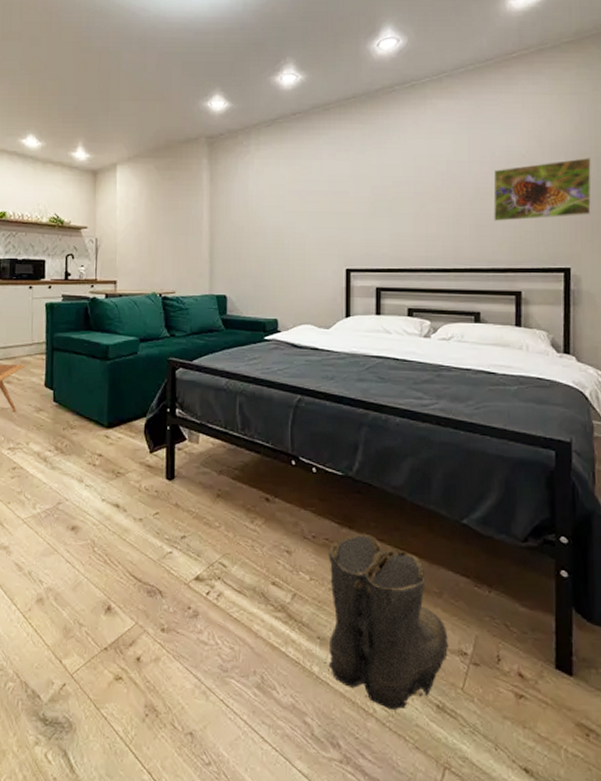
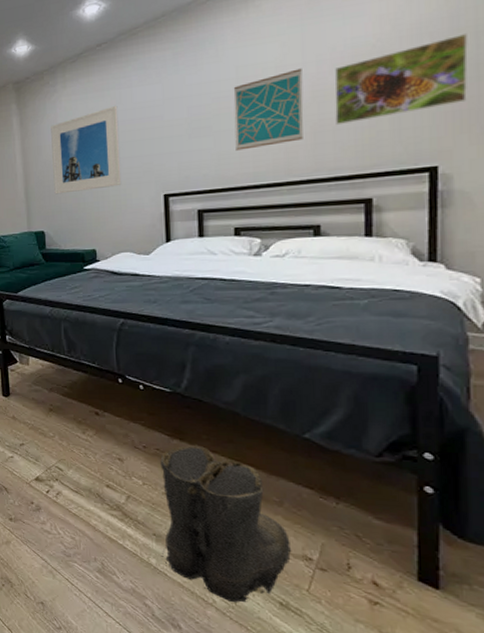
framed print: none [240,174,308,258] -> present [51,105,122,195]
wall art: none [411,166,469,234] -> present [233,68,304,151]

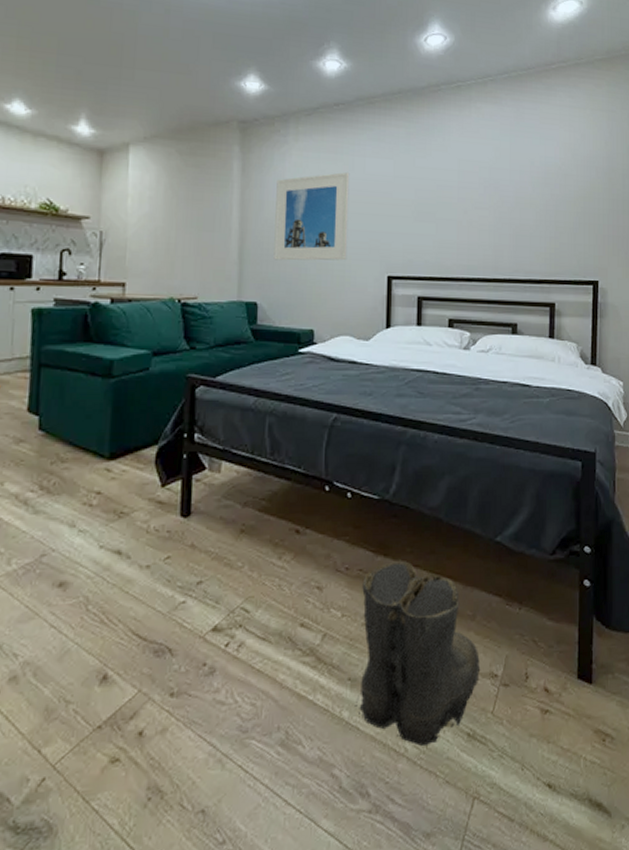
wall art: present [233,68,304,151] -> none [454,174,509,242]
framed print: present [334,34,468,126] -> none [532,173,618,233]

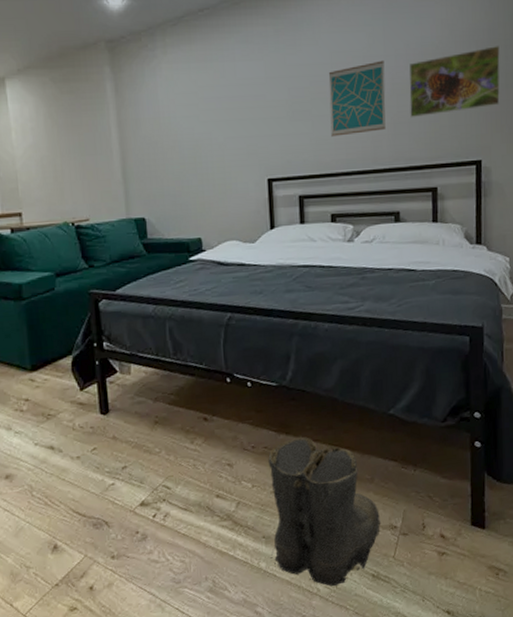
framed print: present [273,172,350,261] -> none [150,79,227,176]
wall art: none [454,174,509,242] -> present [328,60,386,137]
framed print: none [532,173,618,233] -> present [409,46,500,118]

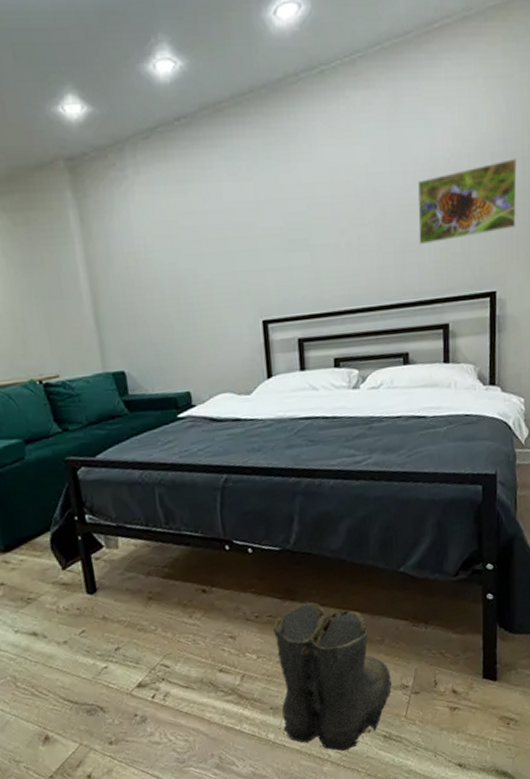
wall art: present [328,60,386,137] -> none [327,178,393,269]

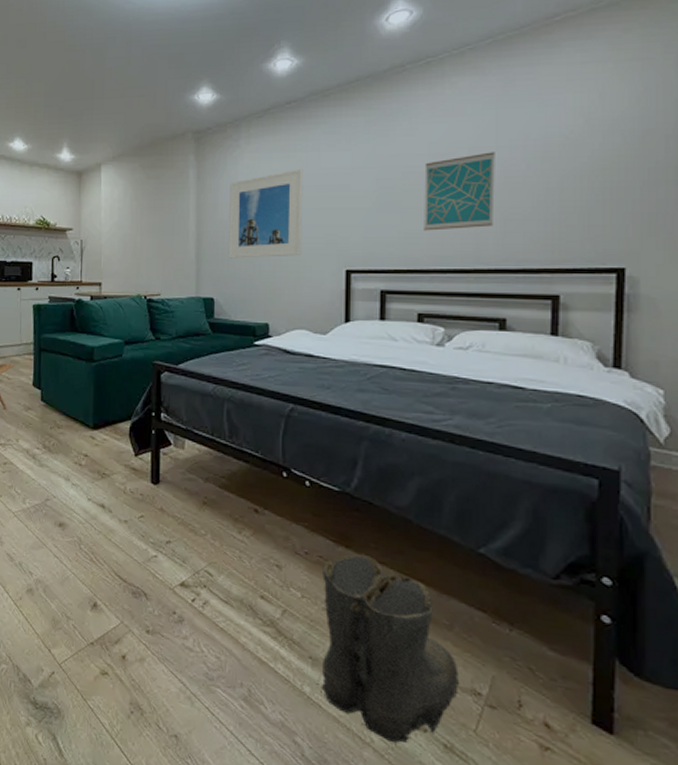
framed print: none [122,203,216,322] -> present [228,168,303,259]
wall art: none [327,178,393,269] -> present [424,152,495,231]
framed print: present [417,159,517,246] -> none [526,136,657,215]

